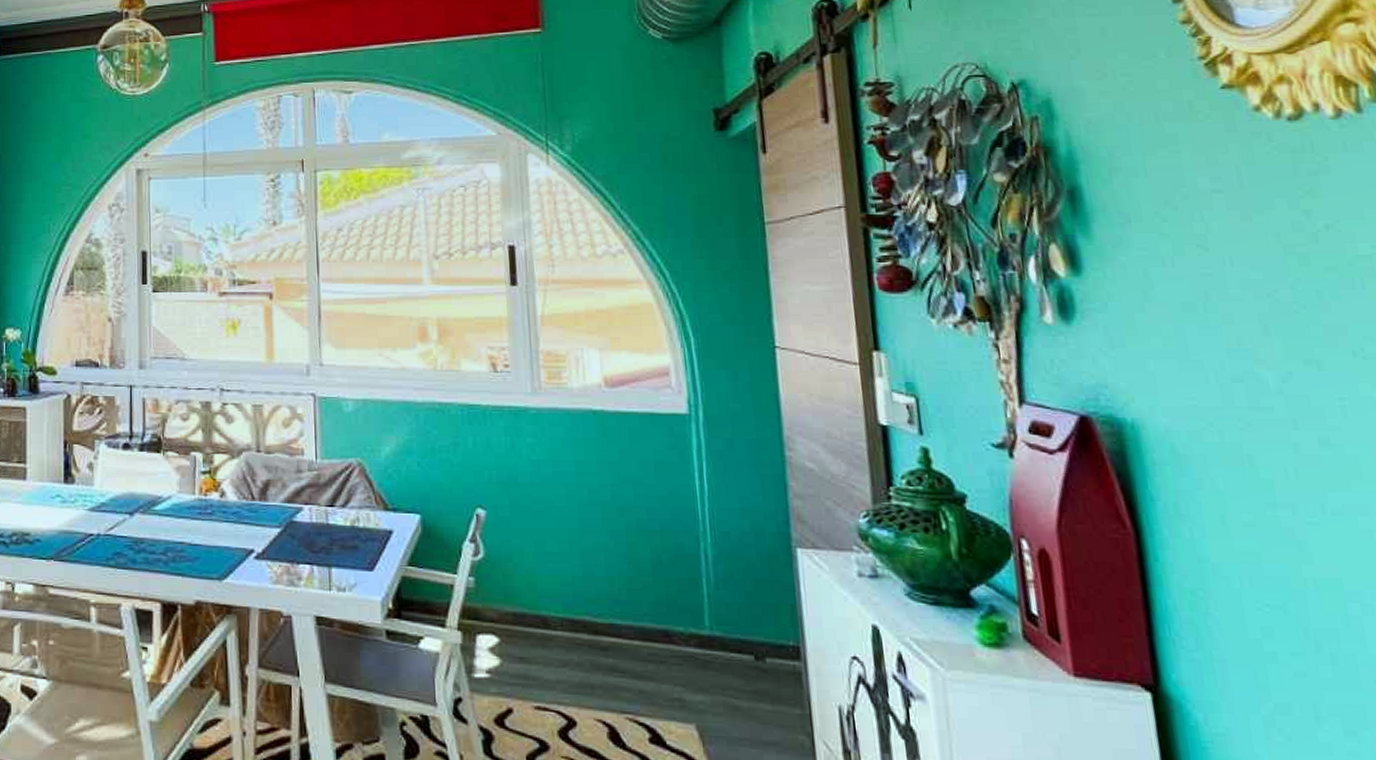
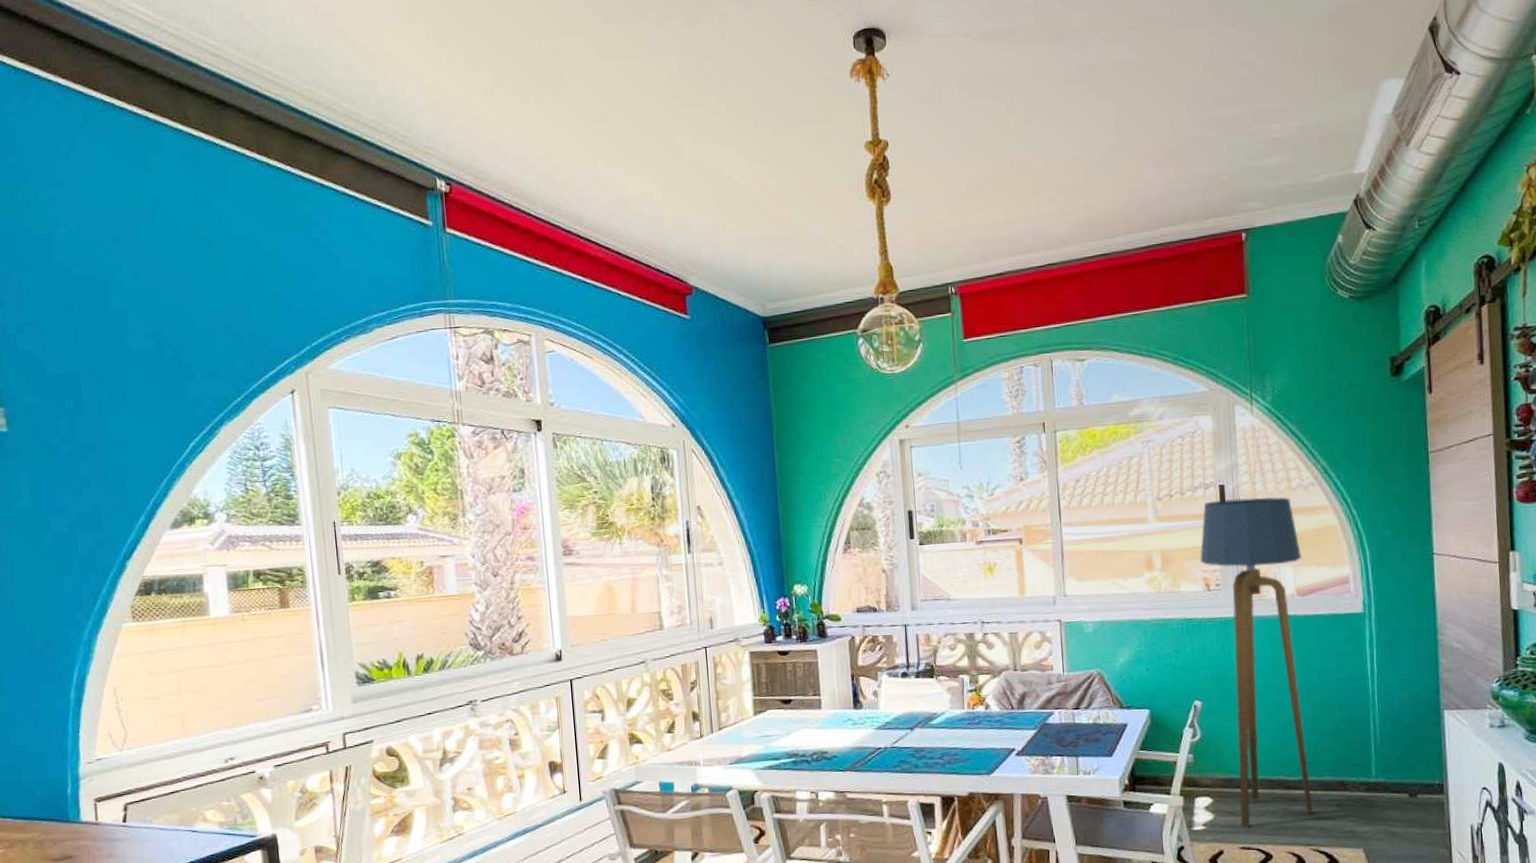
floor lamp: none [485,263,629,682] -> present [1200,497,1313,828]

